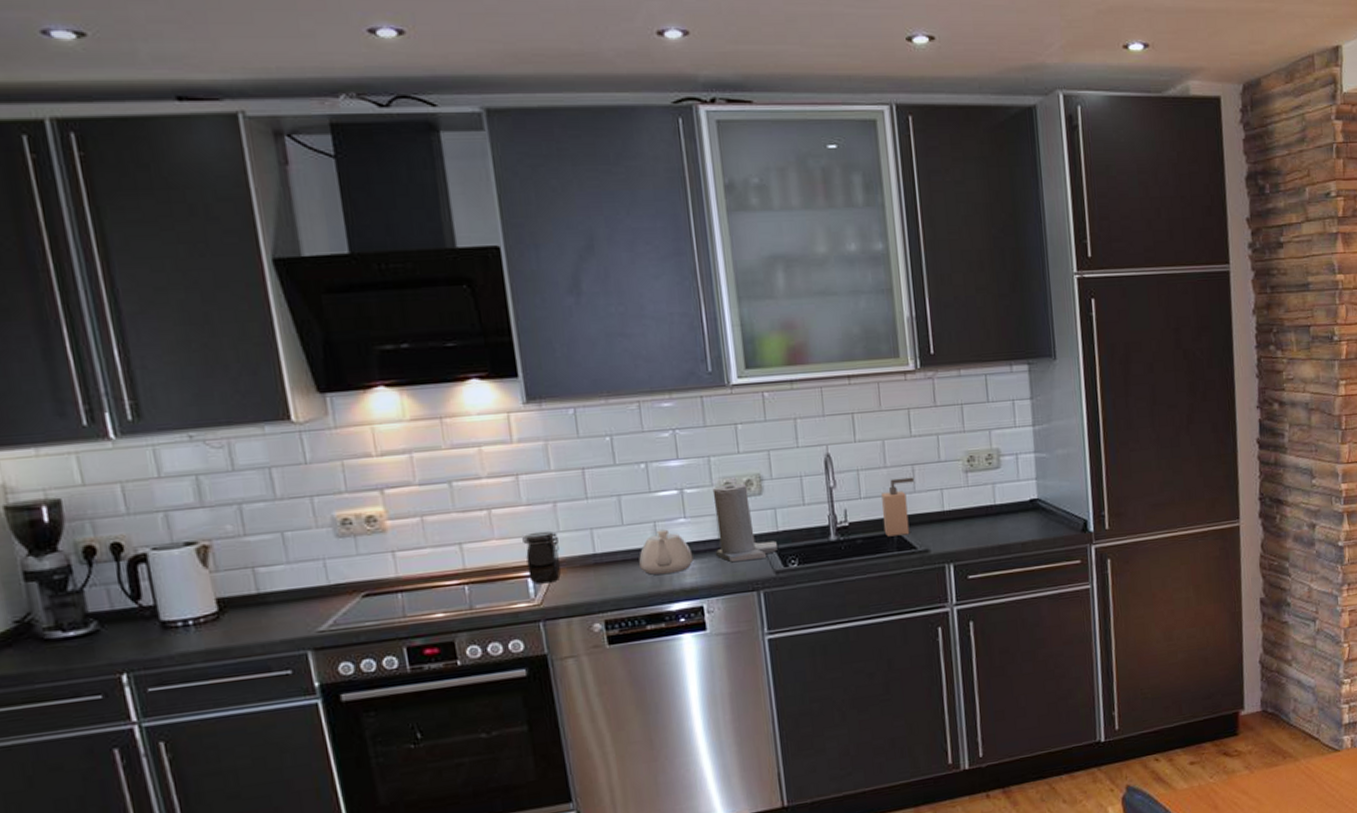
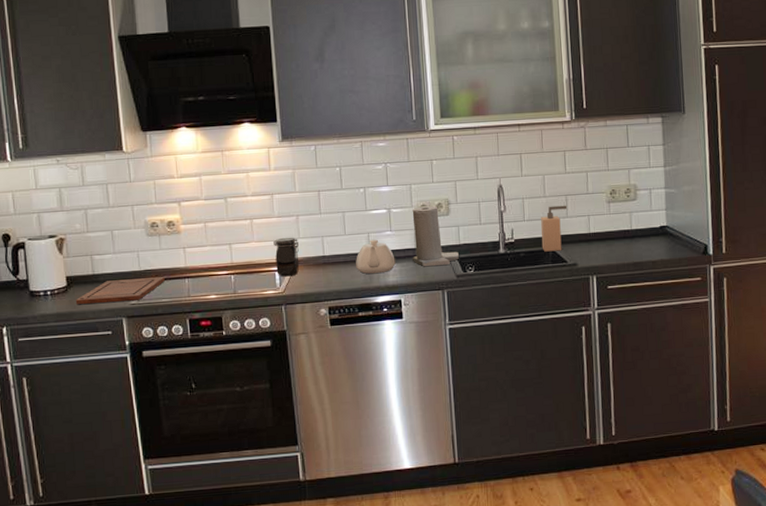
cutting board: none [233,592,367,636] -> present [75,277,165,304]

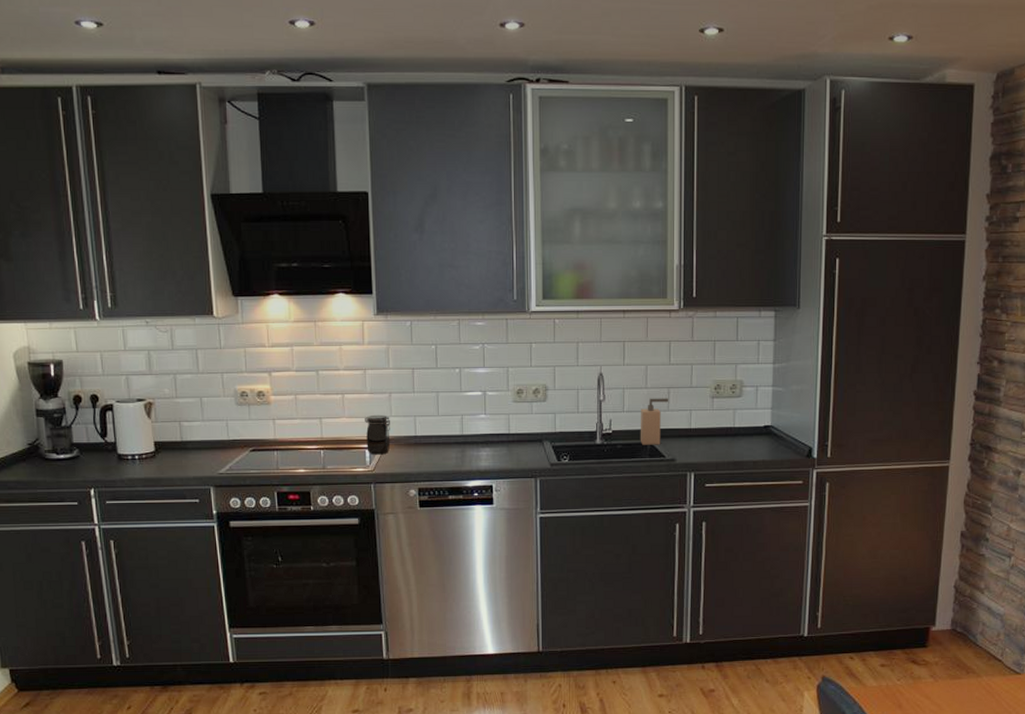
cutting board: present [75,277,165,304] -> none [163,448,254,470]
teapot: present [355,239,396,274] -> none [447,422,489,458]
paper towel: present [411,205,459,267] -> none [505,390,554,454]

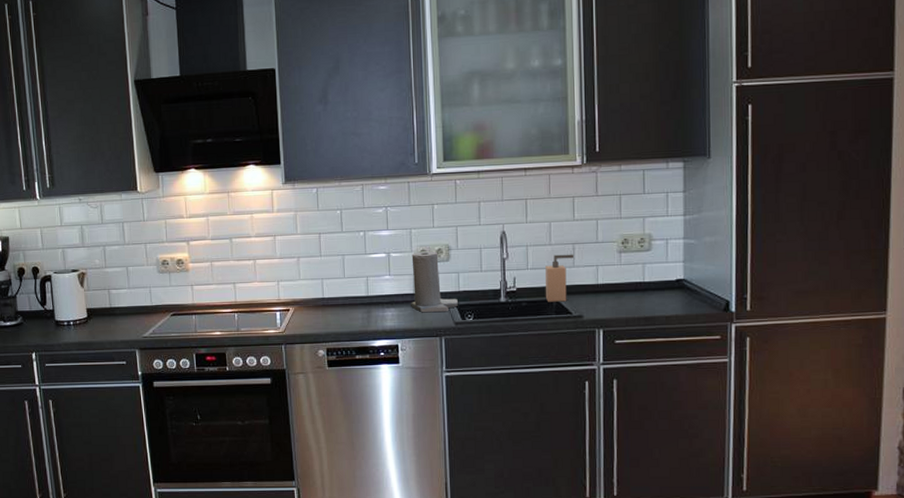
jar: present [365,414,391,455] -> none [275,278,300,317]
paper towel: none [505,390,554,454] -> present [410,251,458,313]

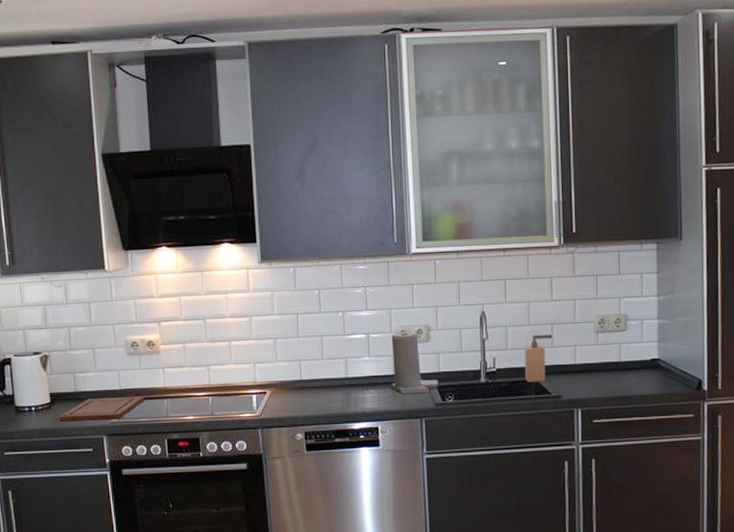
cutting board: none [94,312,174,335] -> present [58,396,144,421]

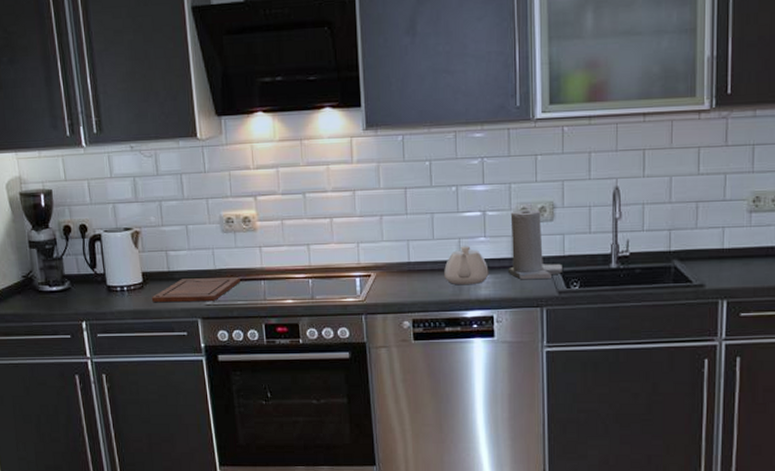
teapot: none [332,365,373,400] -> present [443,246,489,285]
soap dispenser: present [524,334,553,383] -> none [662,213,698,269]

